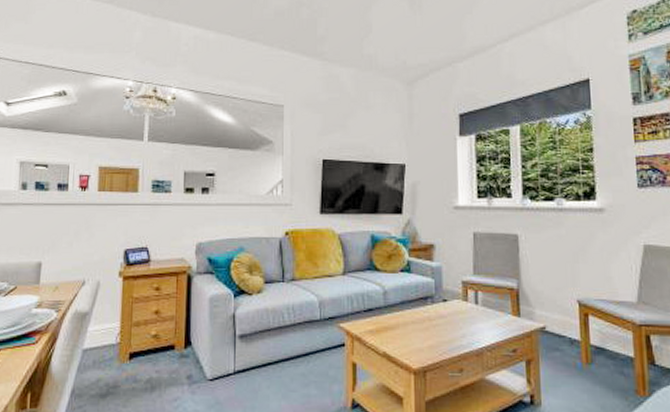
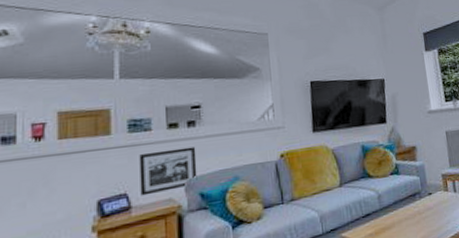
picture frame: none [158,212,208,252] -> present [139,146,198,196]

